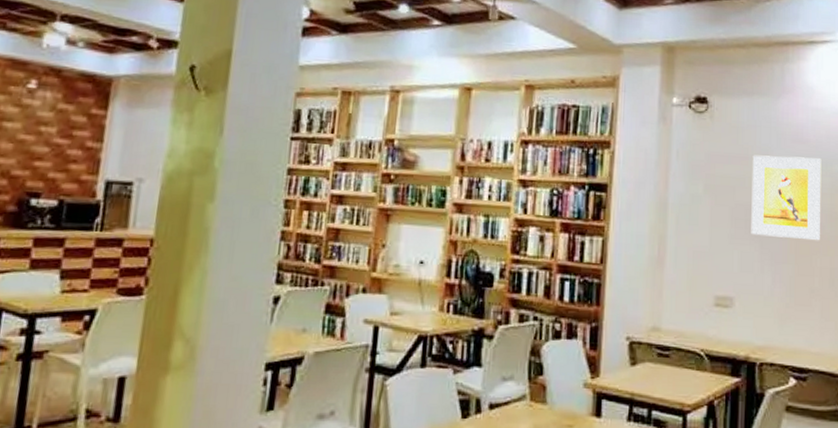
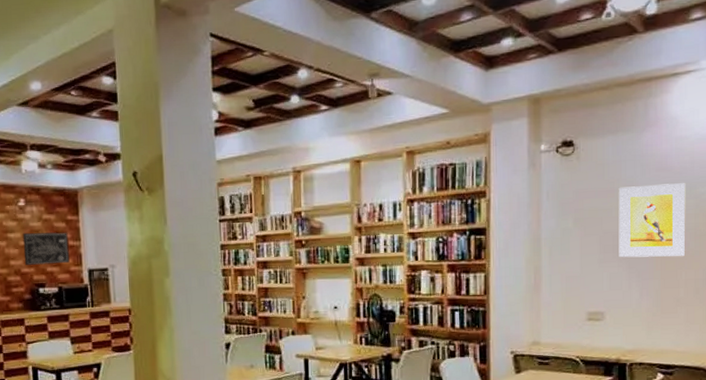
wall art: none [17,123,88,170] -> present [22,231,70,265]

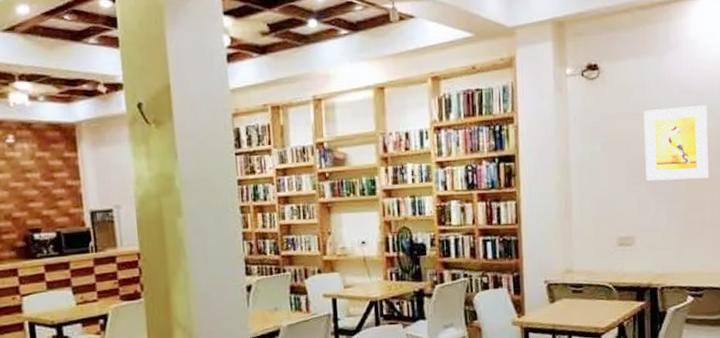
wall art: present [22,231,70,265] -> none [12,170,69,209]

